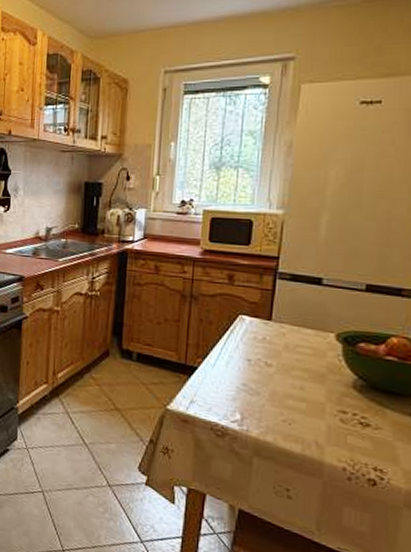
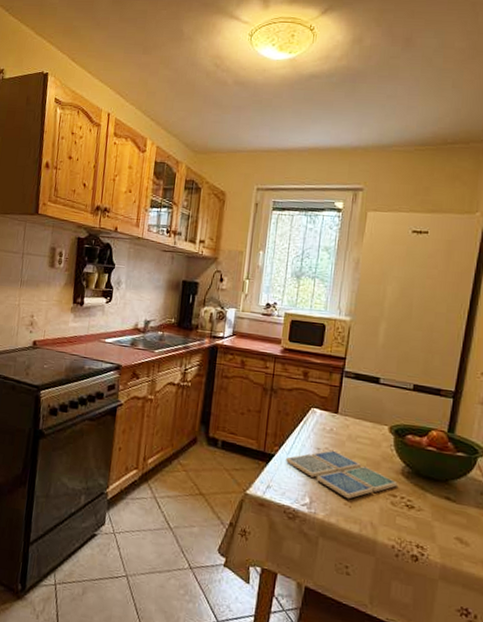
drink coaster: none [211,361,348,416] -> present [286,450,398,499]

